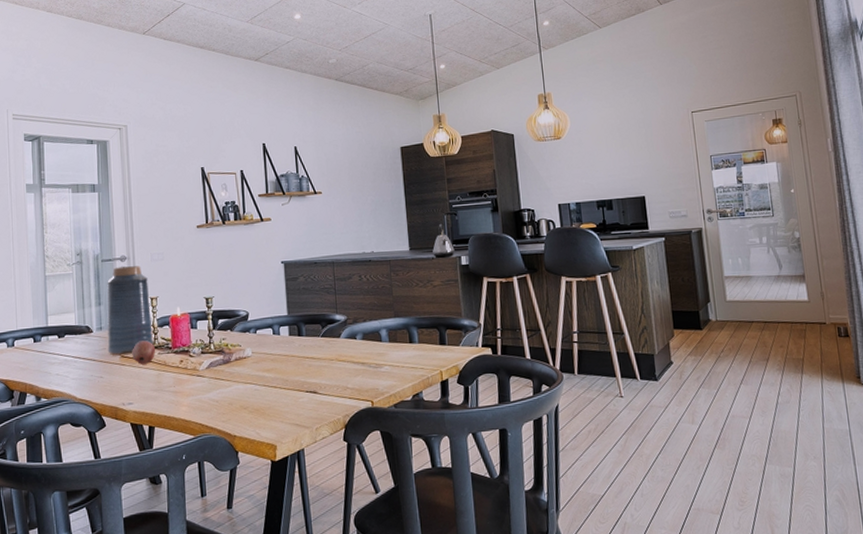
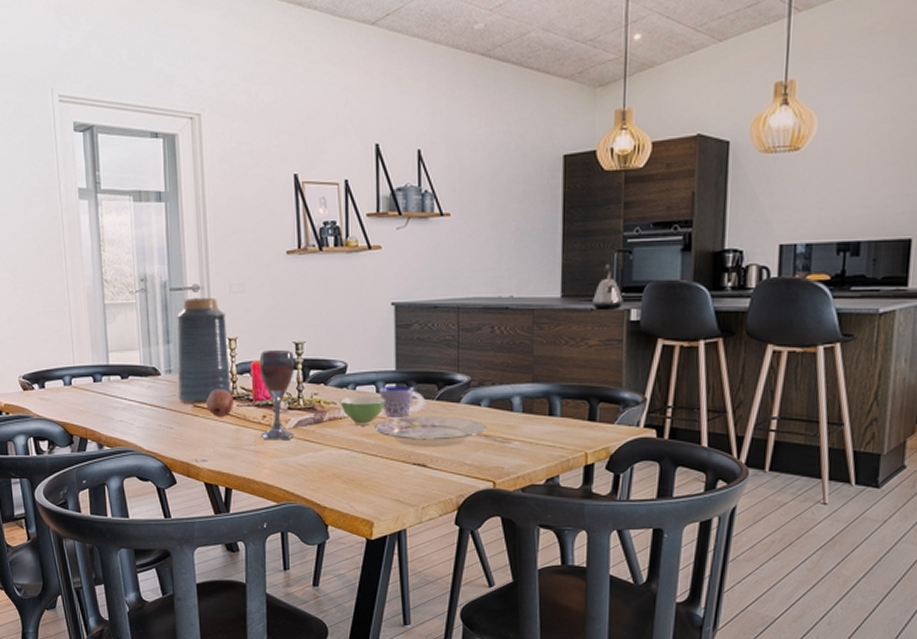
cup: none [176,304,207,382] -> present [259,350,295,441]
bowl: none [244,337,281,363] -> present [340,396,385,426]
plate: none [273,350,363,377] -> present [375,416,487,448]
cup: none [275,327,312,354] -> present [379,385,425,417]

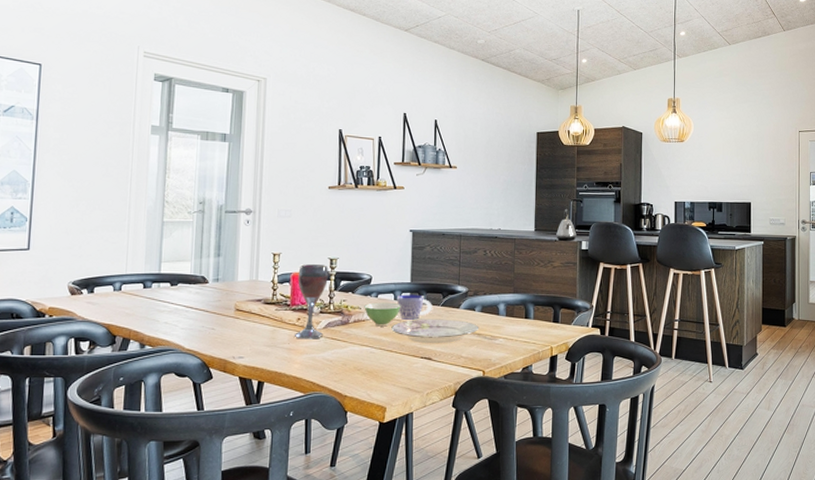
vase: present [177,298,231,405] -> none [222,220,273,309]
fruit: present [206,389,234,417] -> none [248,295,274,319]

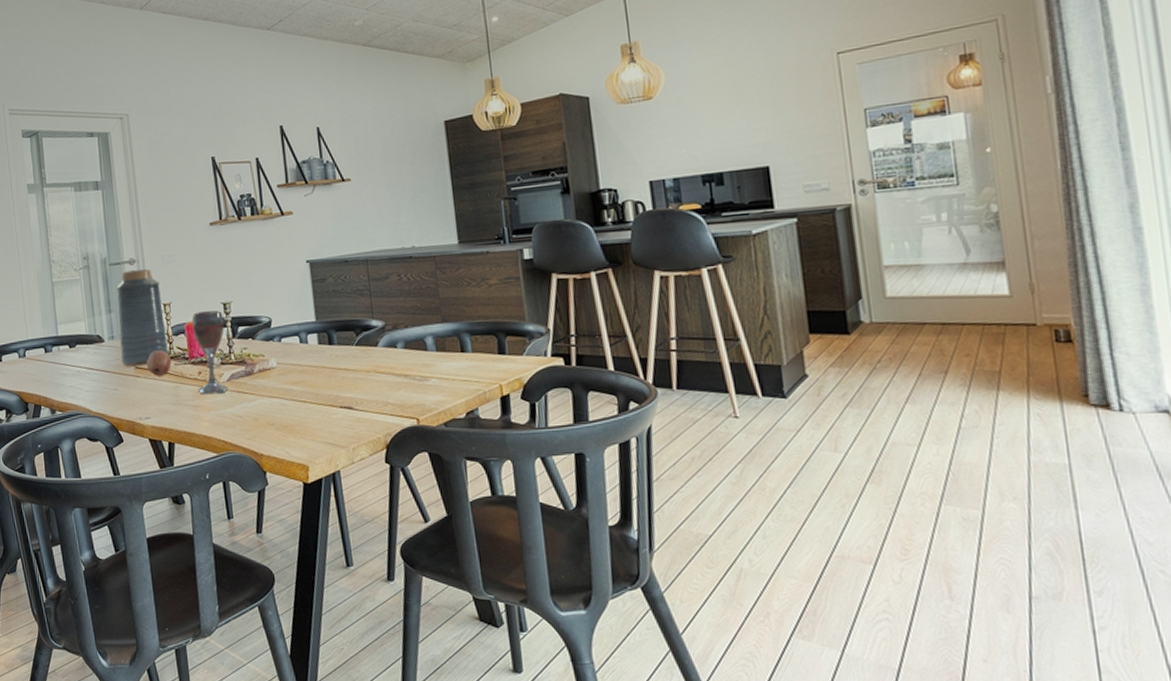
vase: none [222,220,273,309] -> present [116,269,169,367]
fruit: none [248,295,274,319] -> present [146,350,172,376]
bowl: present [364,302,401,327] -> none [267,346,309,375]
plate: present [391,319,480,344] -> none [301,360,405,391]
cup: present [396,294,432,320] -> none [302,334,345,365]
kettle: present [556,208,577,241] -> none [487,210,515,252]

